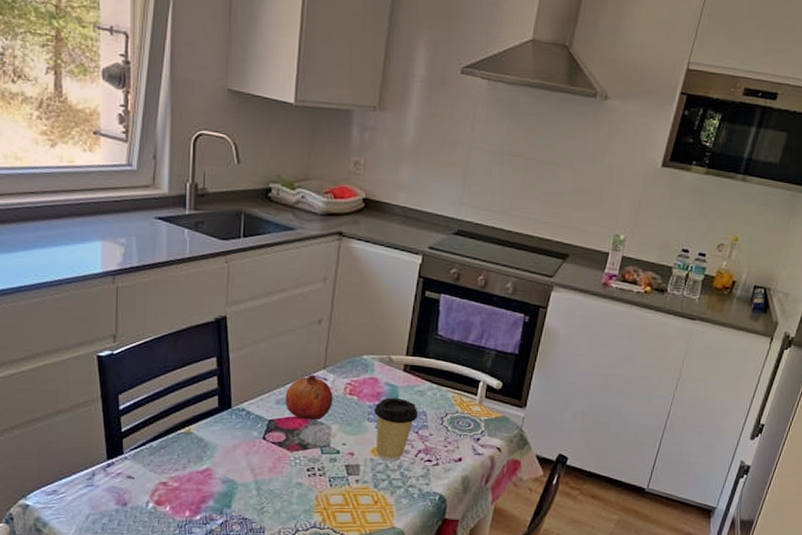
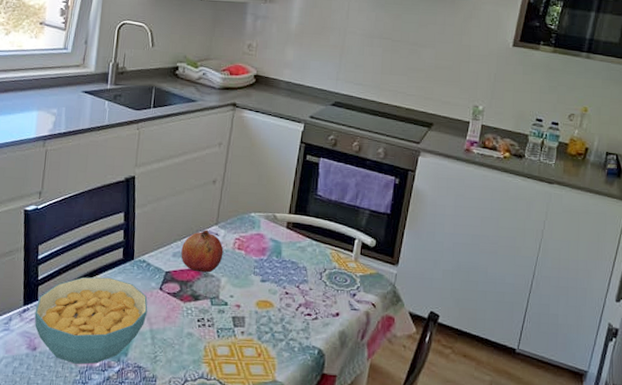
cereal bowl: none [121,427,251,518] -> present [34,277,148,365]
coffee cup: present [374,397,418,462] -> none [260,252,300,315]

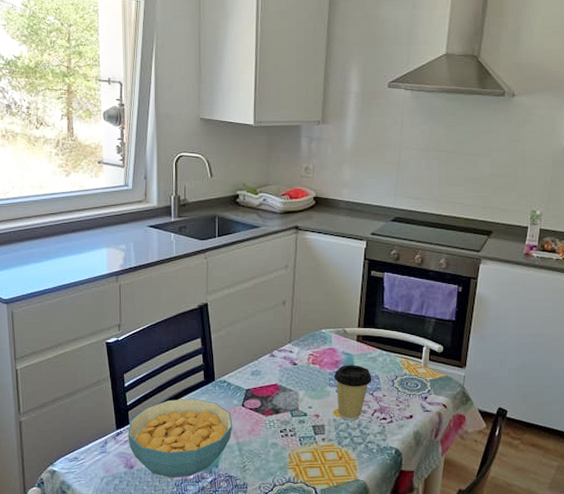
fruit: present [181,230,224,273] -> none [259,348,299,388]
coffee cup: none [260,252,300,315] -> present [334,365,372,421]

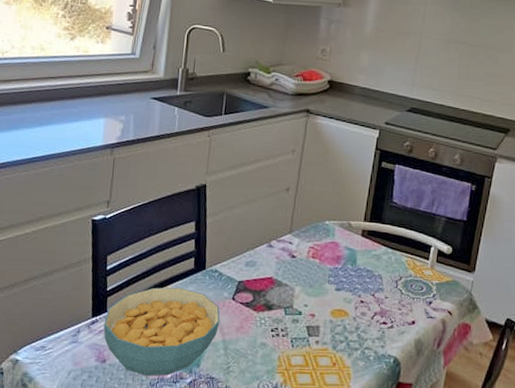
coffee cup: present [334,365,372,421] -> none [334,261,375,324]

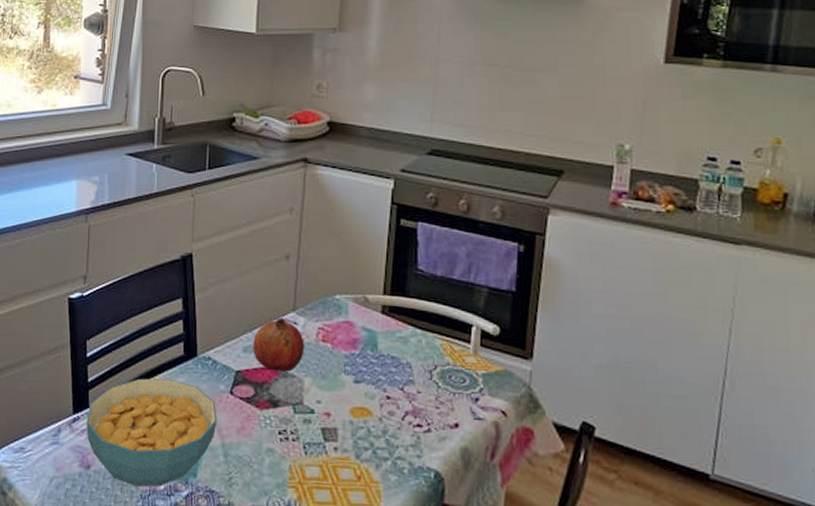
fruit: none [254,238,297,282] -> present [253,317,304,372]

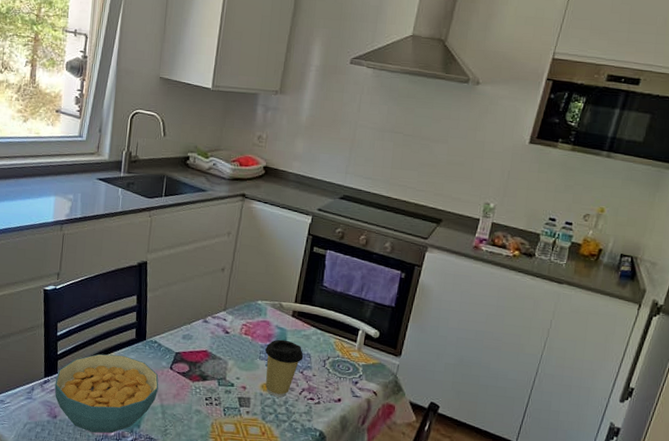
fruit: present [253,317,304,372] -> none [190,315,231,356]
coffee cup: none [351,345,402,426] -> present [265,339,304,397]

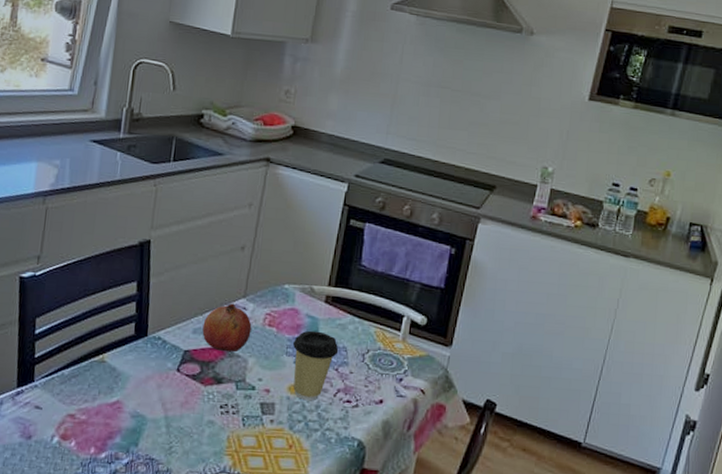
cereal bowl: present [54,353,159,433] -> none [29,355,163,456]
fruit: none [190,315,231,356] -> present [202,303,252,353]

